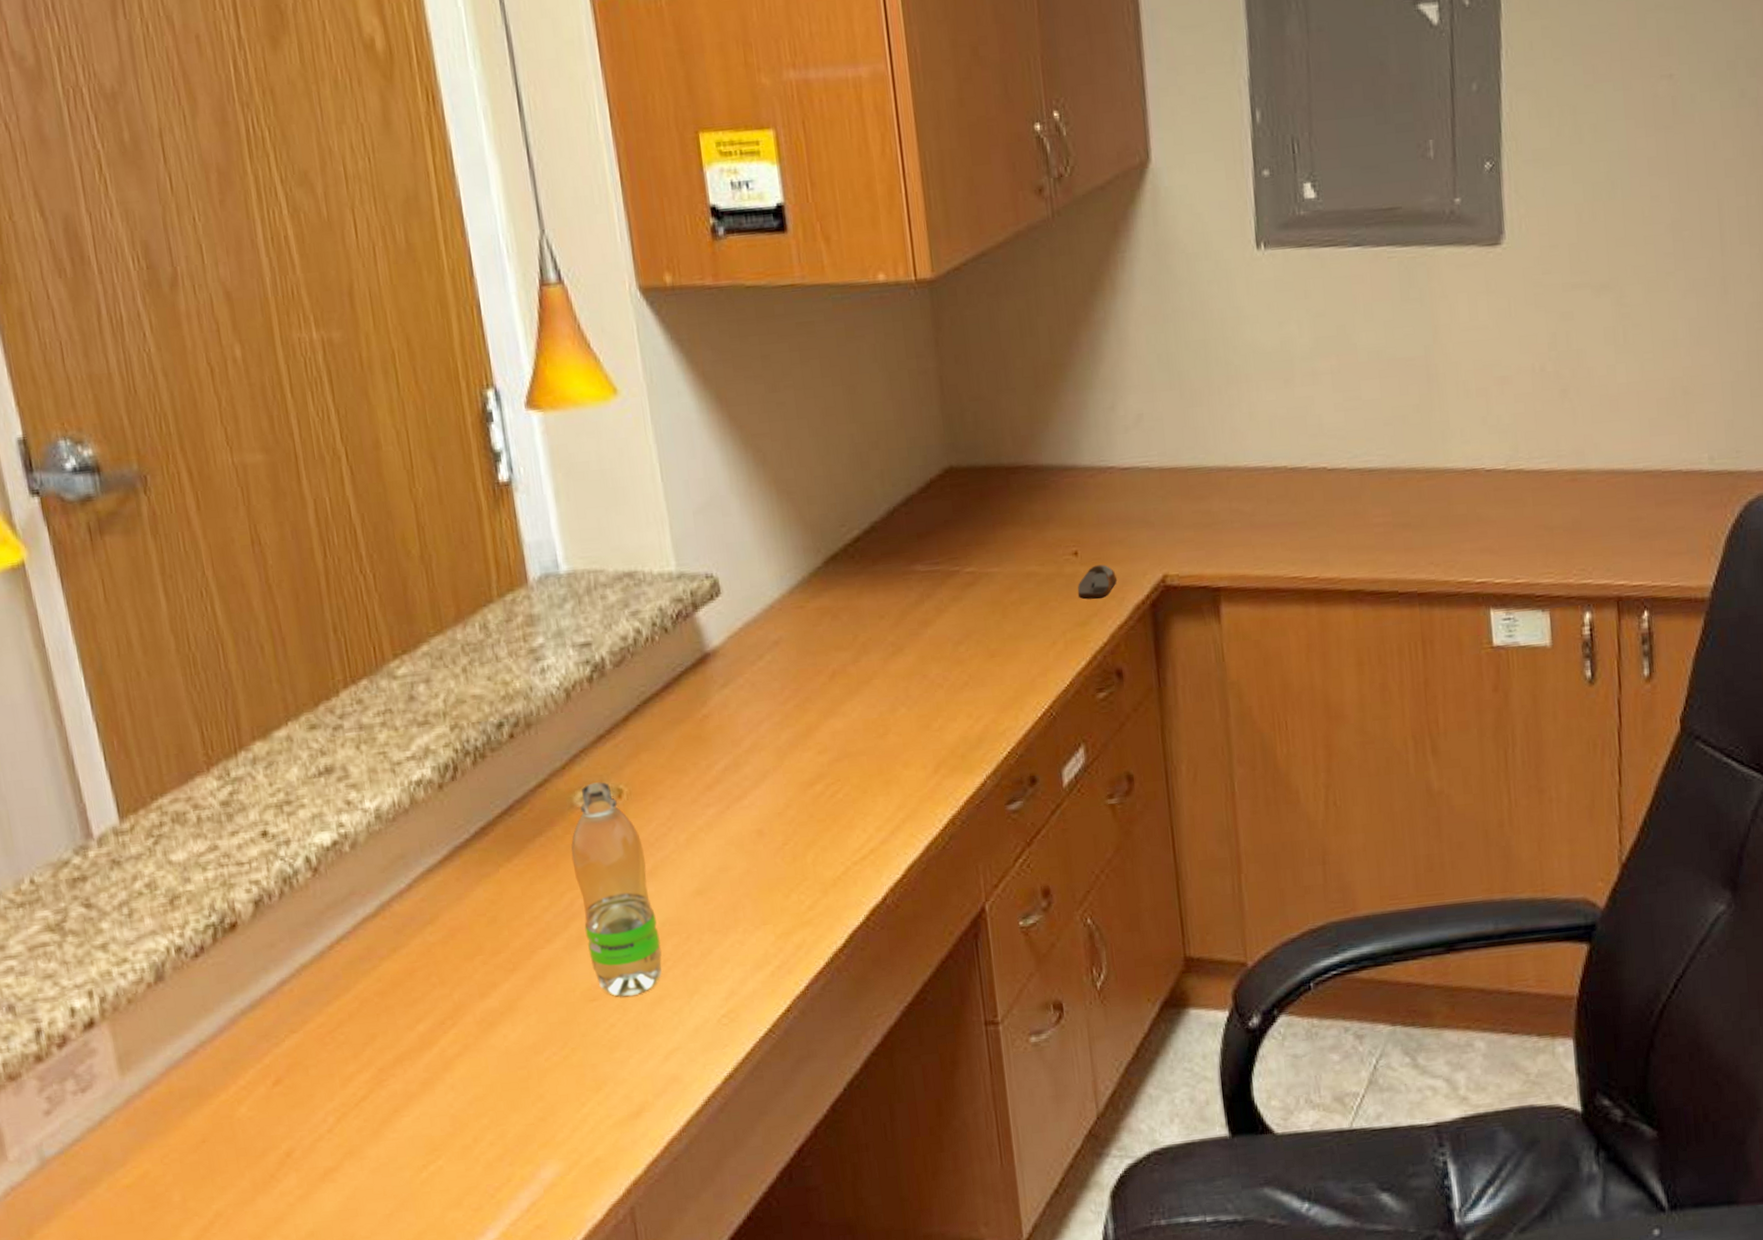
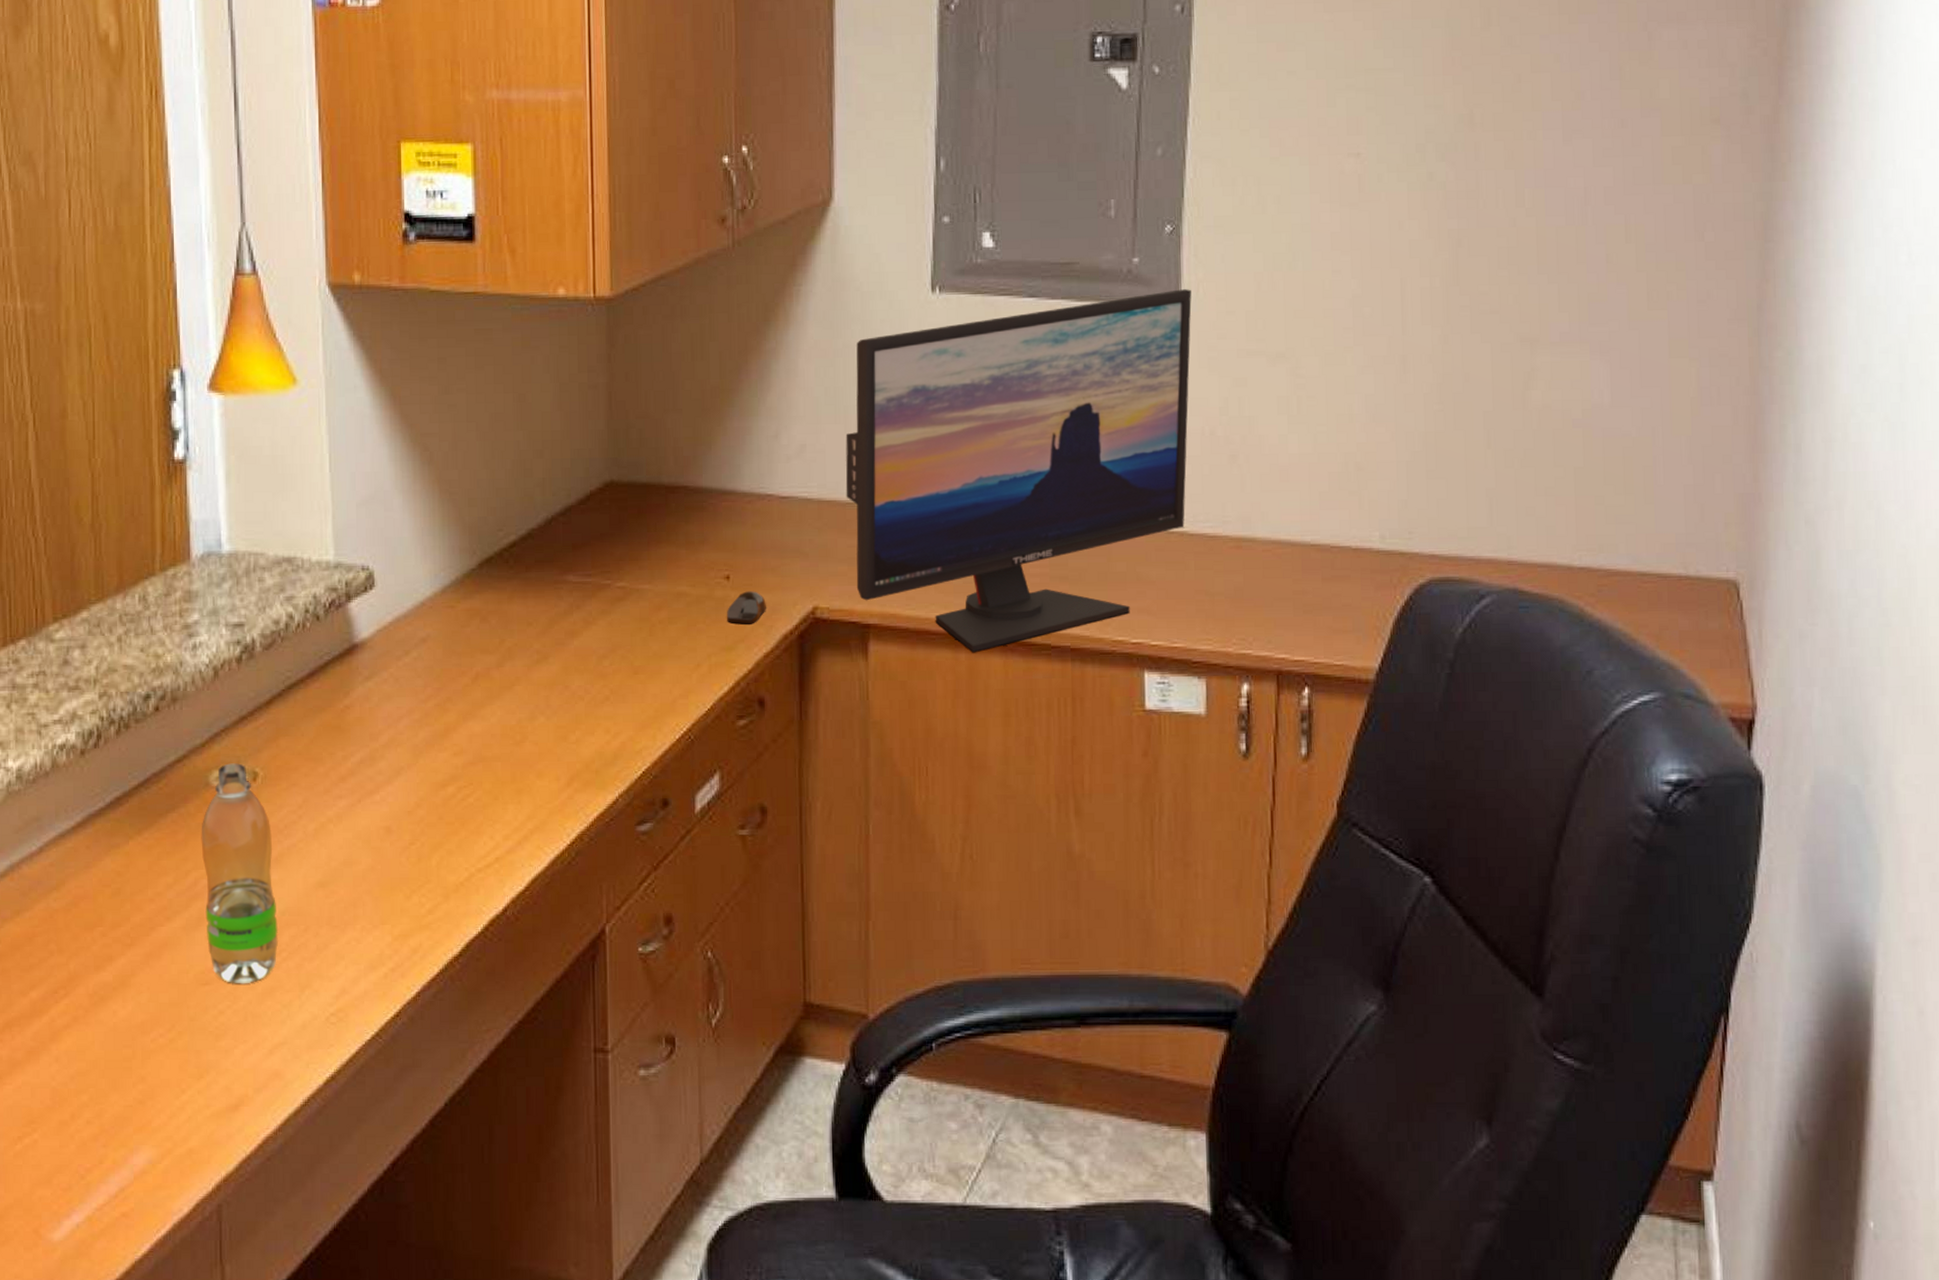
computer monitor: none [1182,226,1521,608] -> present [845,289,1192,654]

